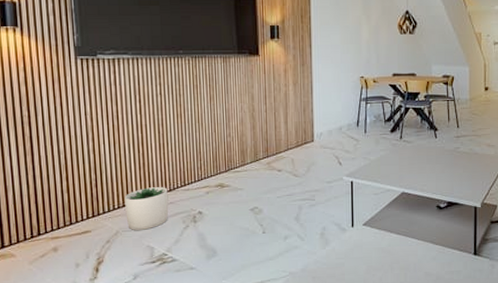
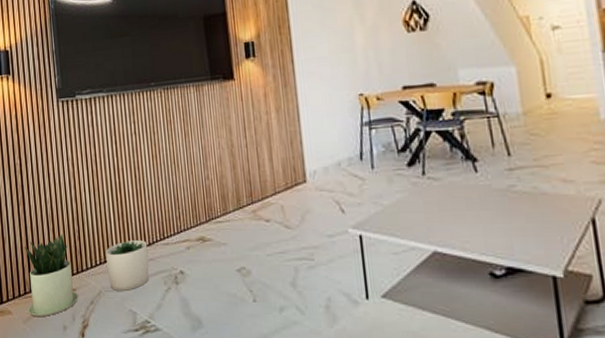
planter: none [32,182,94,258] -> present [25,234,79,317]

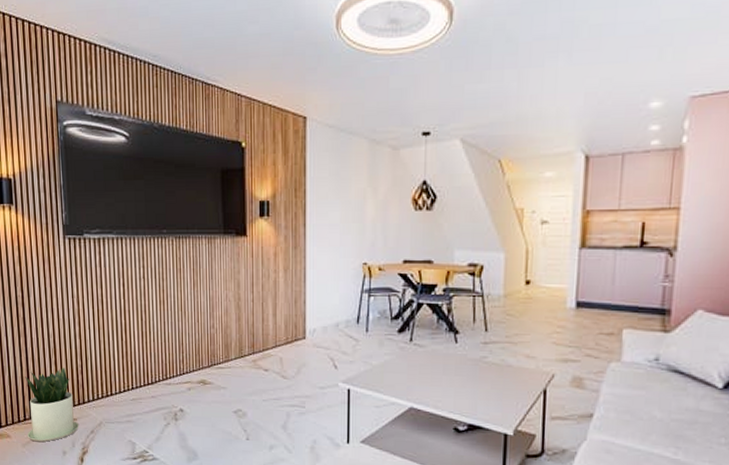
planter: present [106,240,149,291] -> none [108,378,150,423]

